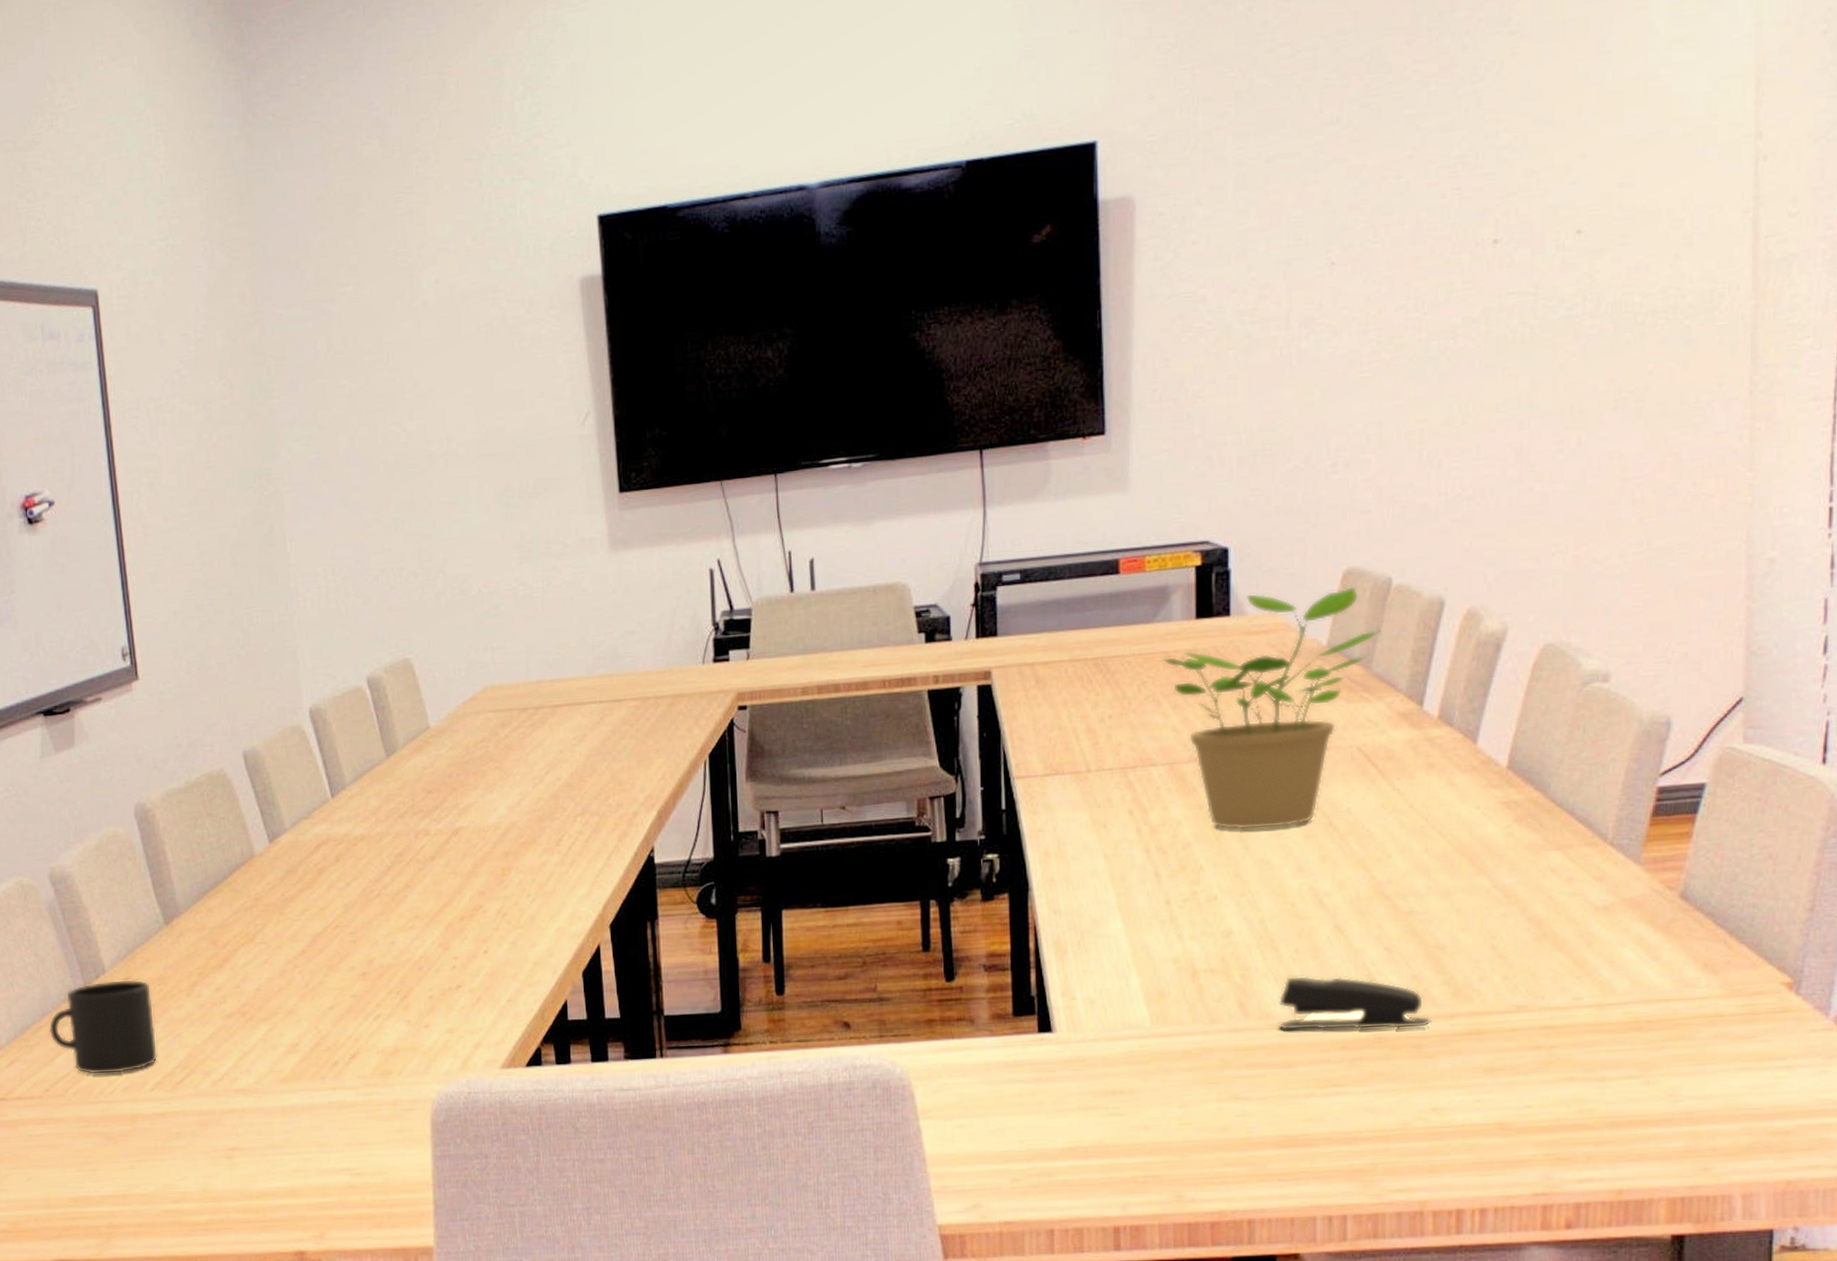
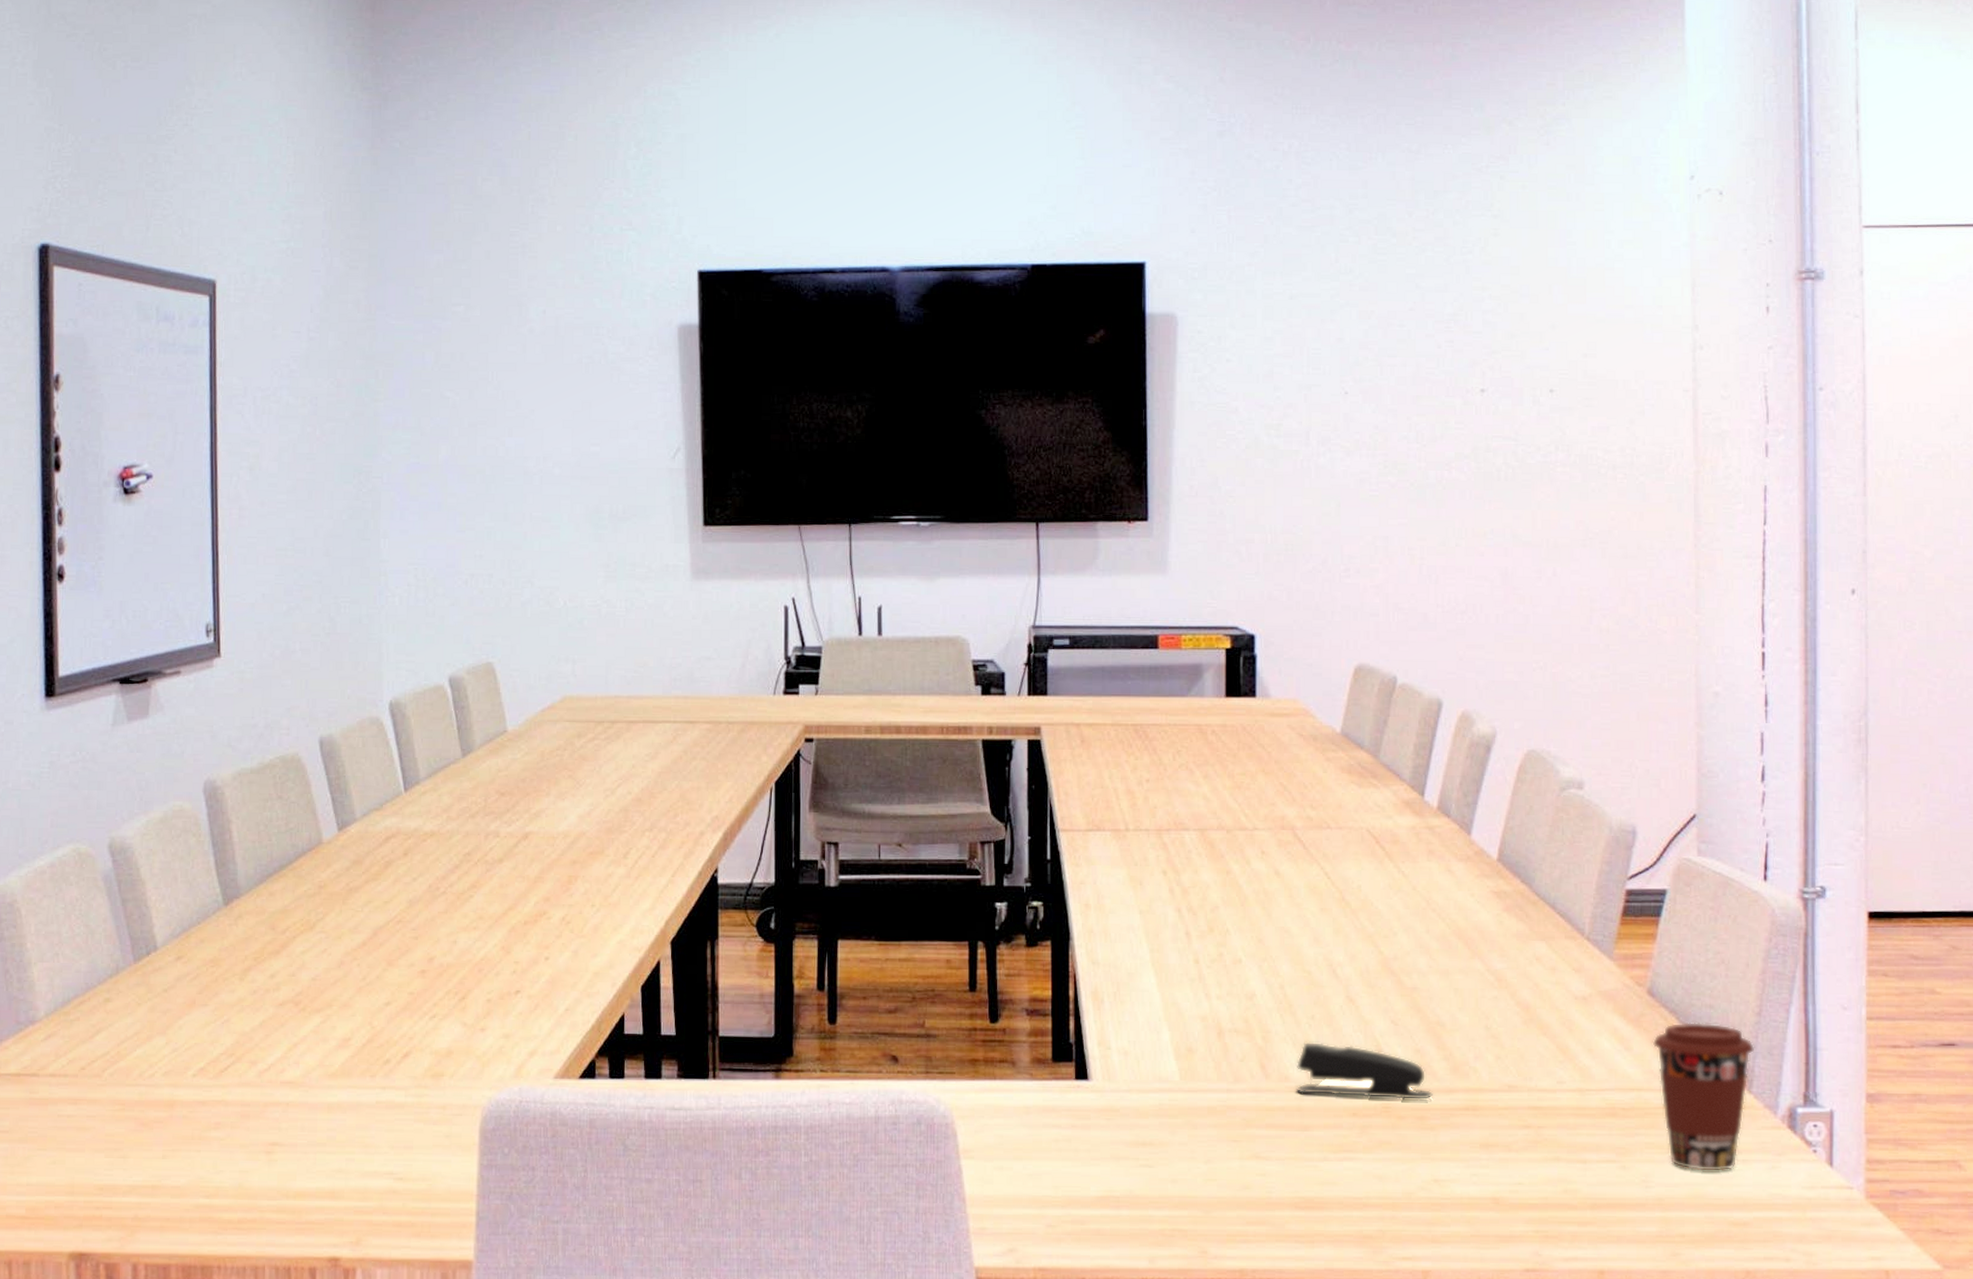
mug: present [48,979,158,1075] -> none [91,958,204,1057]
potted plant: present [1162,586,1382,830] -> none [1195,679,1388,899]
coffee cup: none [1684,923,1806,1081] -> present [1652,1022,1755,1171]

